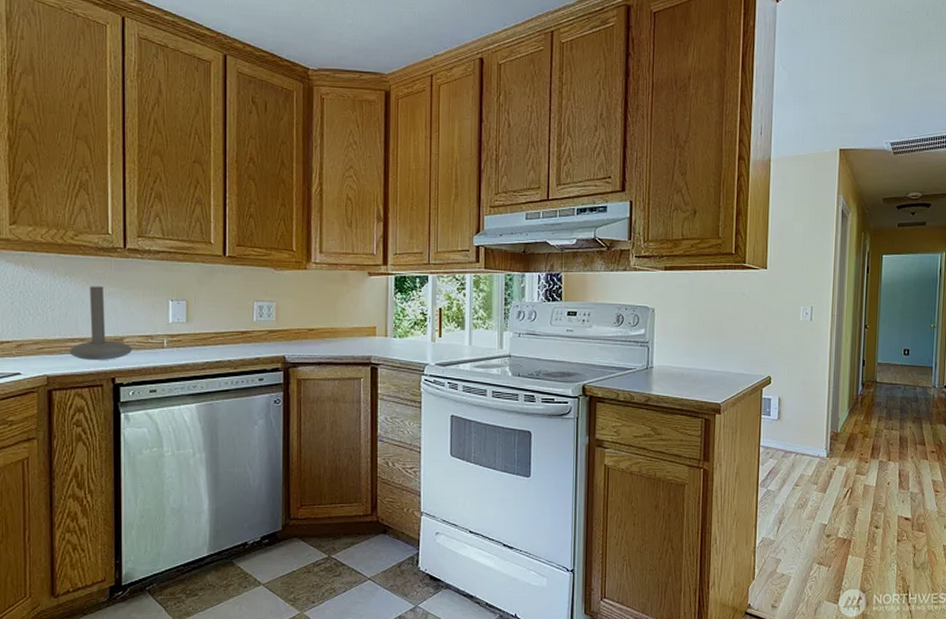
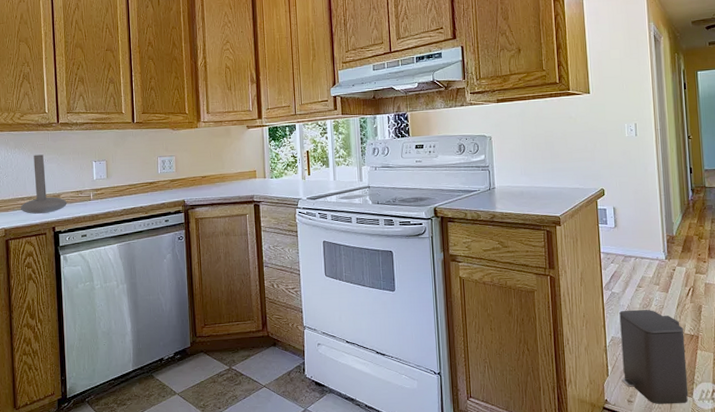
pedal bin: none [768,509,837,610] -> present [619,309,689,404]

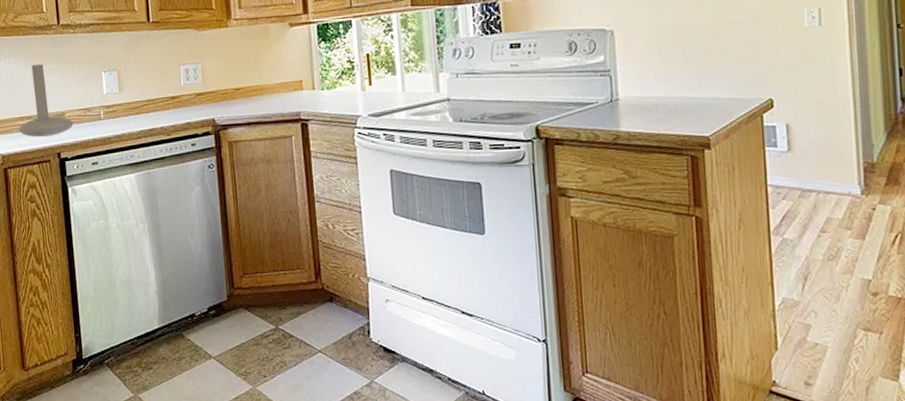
pedal bin: present [619,309,689,404] -> none [793,261,893,389]

